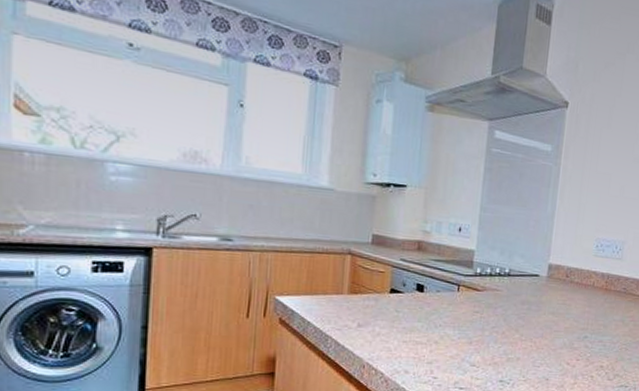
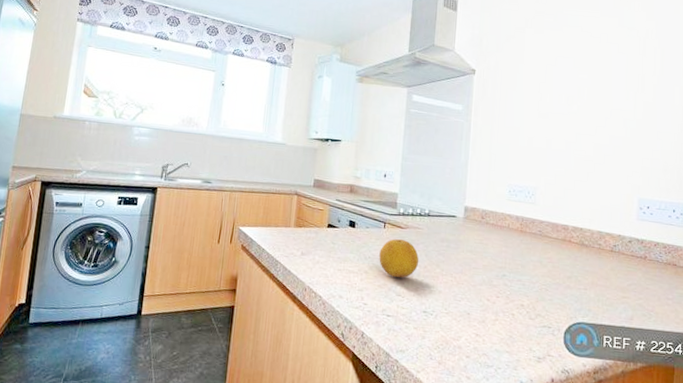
fruit: none [451,302,497,347] -> present [379,238,419,278]

